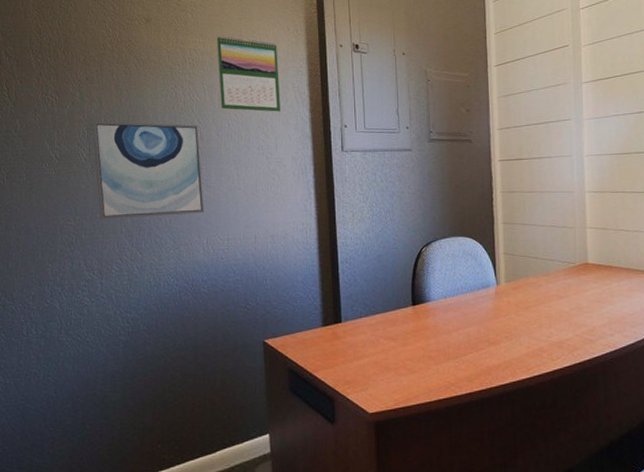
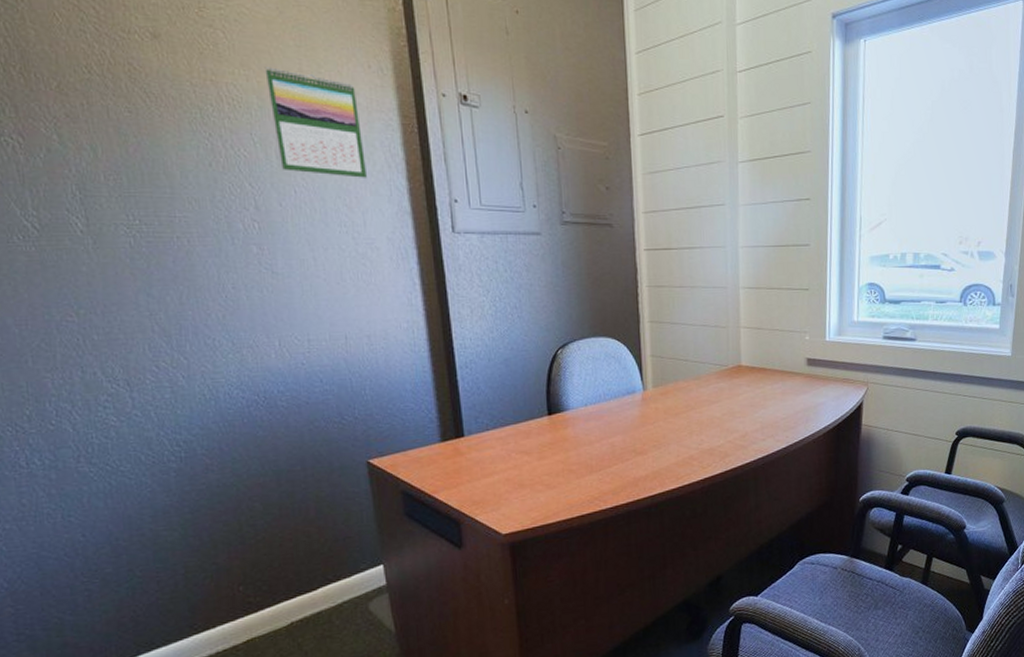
wall art: present [92,121,205,220] -> none [85,179,273,315]

